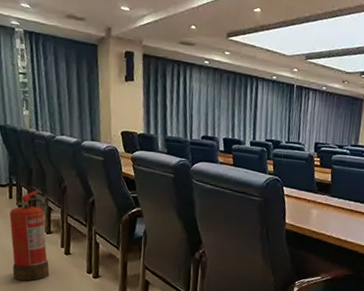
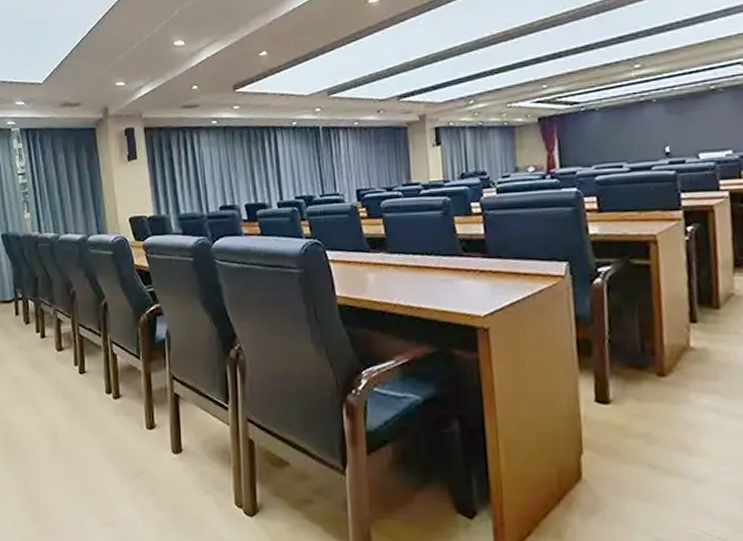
fire extinguisher: present [9,190,50,281] -> none [17,301,65,412]

